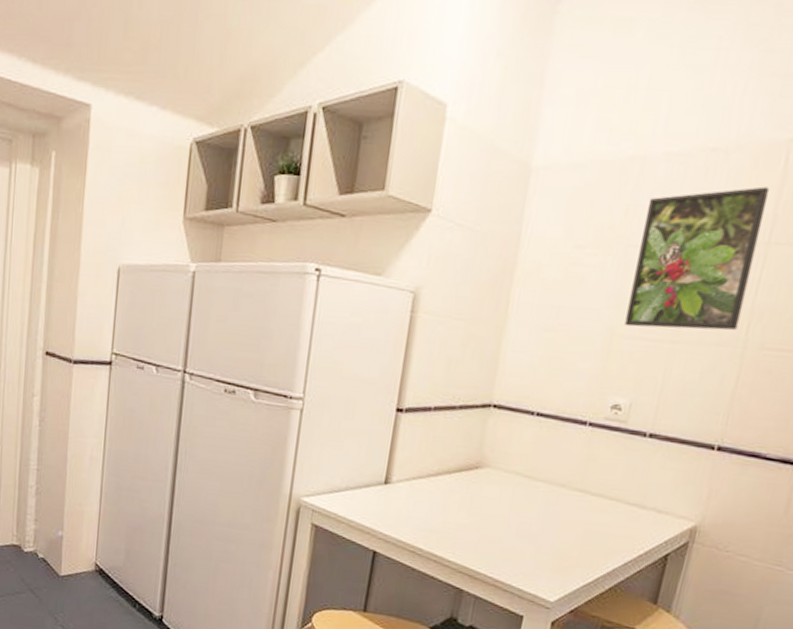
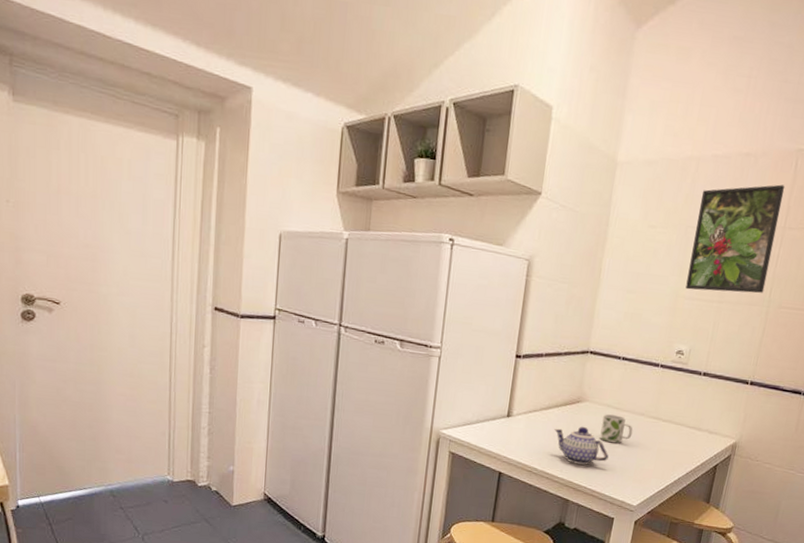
teapot: none [445,498,517,547] -> present [554,426,609,465]
mug: none [505,484,551,522] -> present [600,414,633,444]

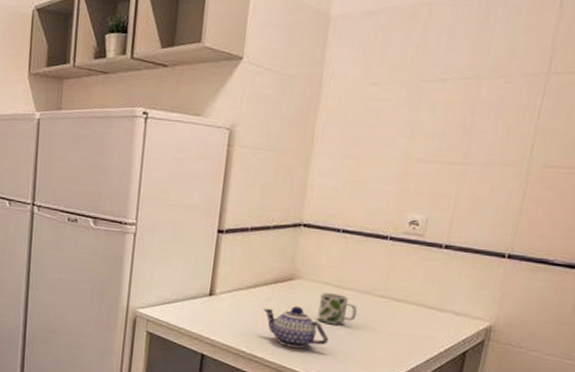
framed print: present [686,184,786,293] -> none [419,23,548,152]

